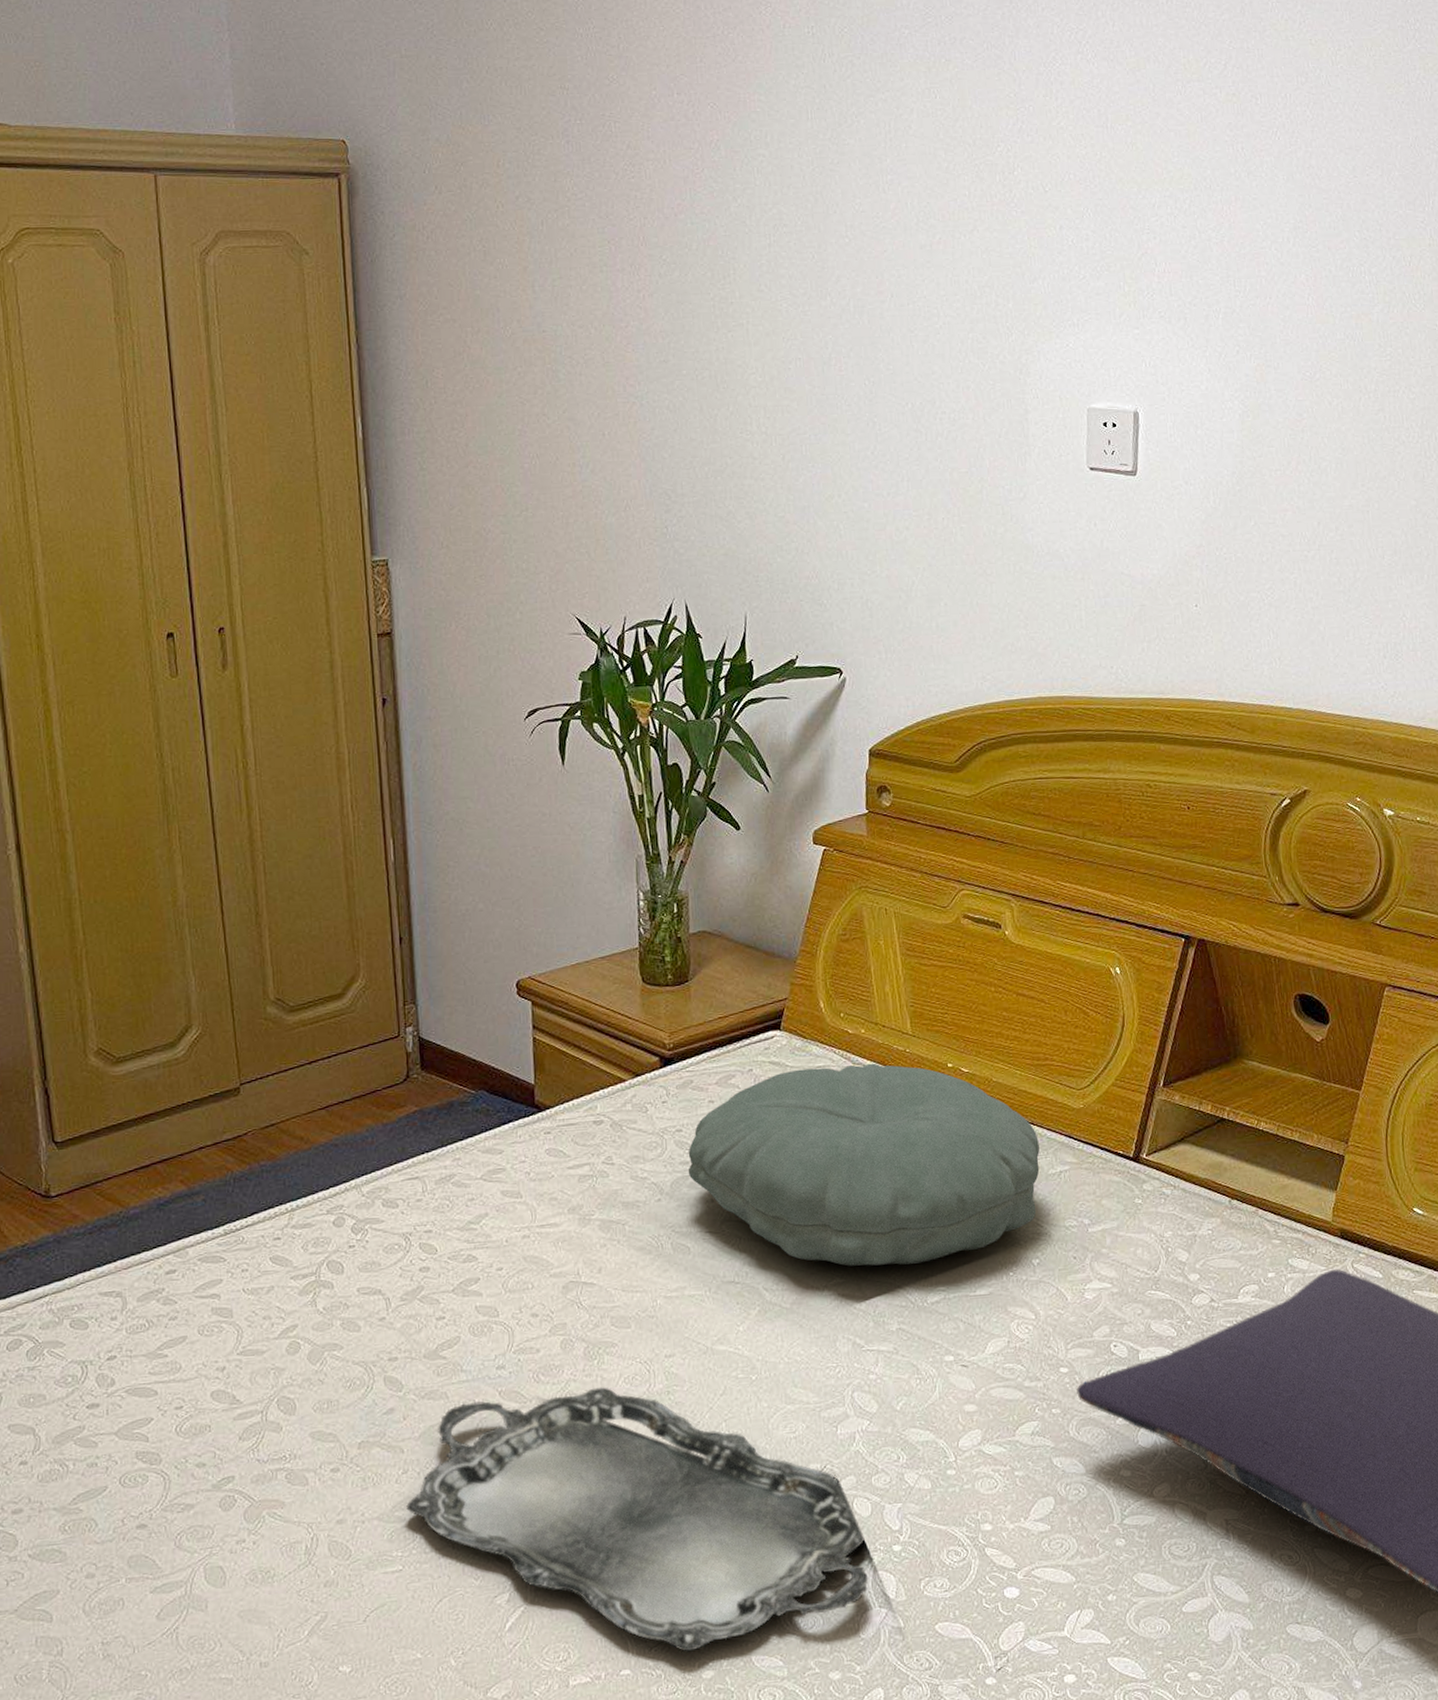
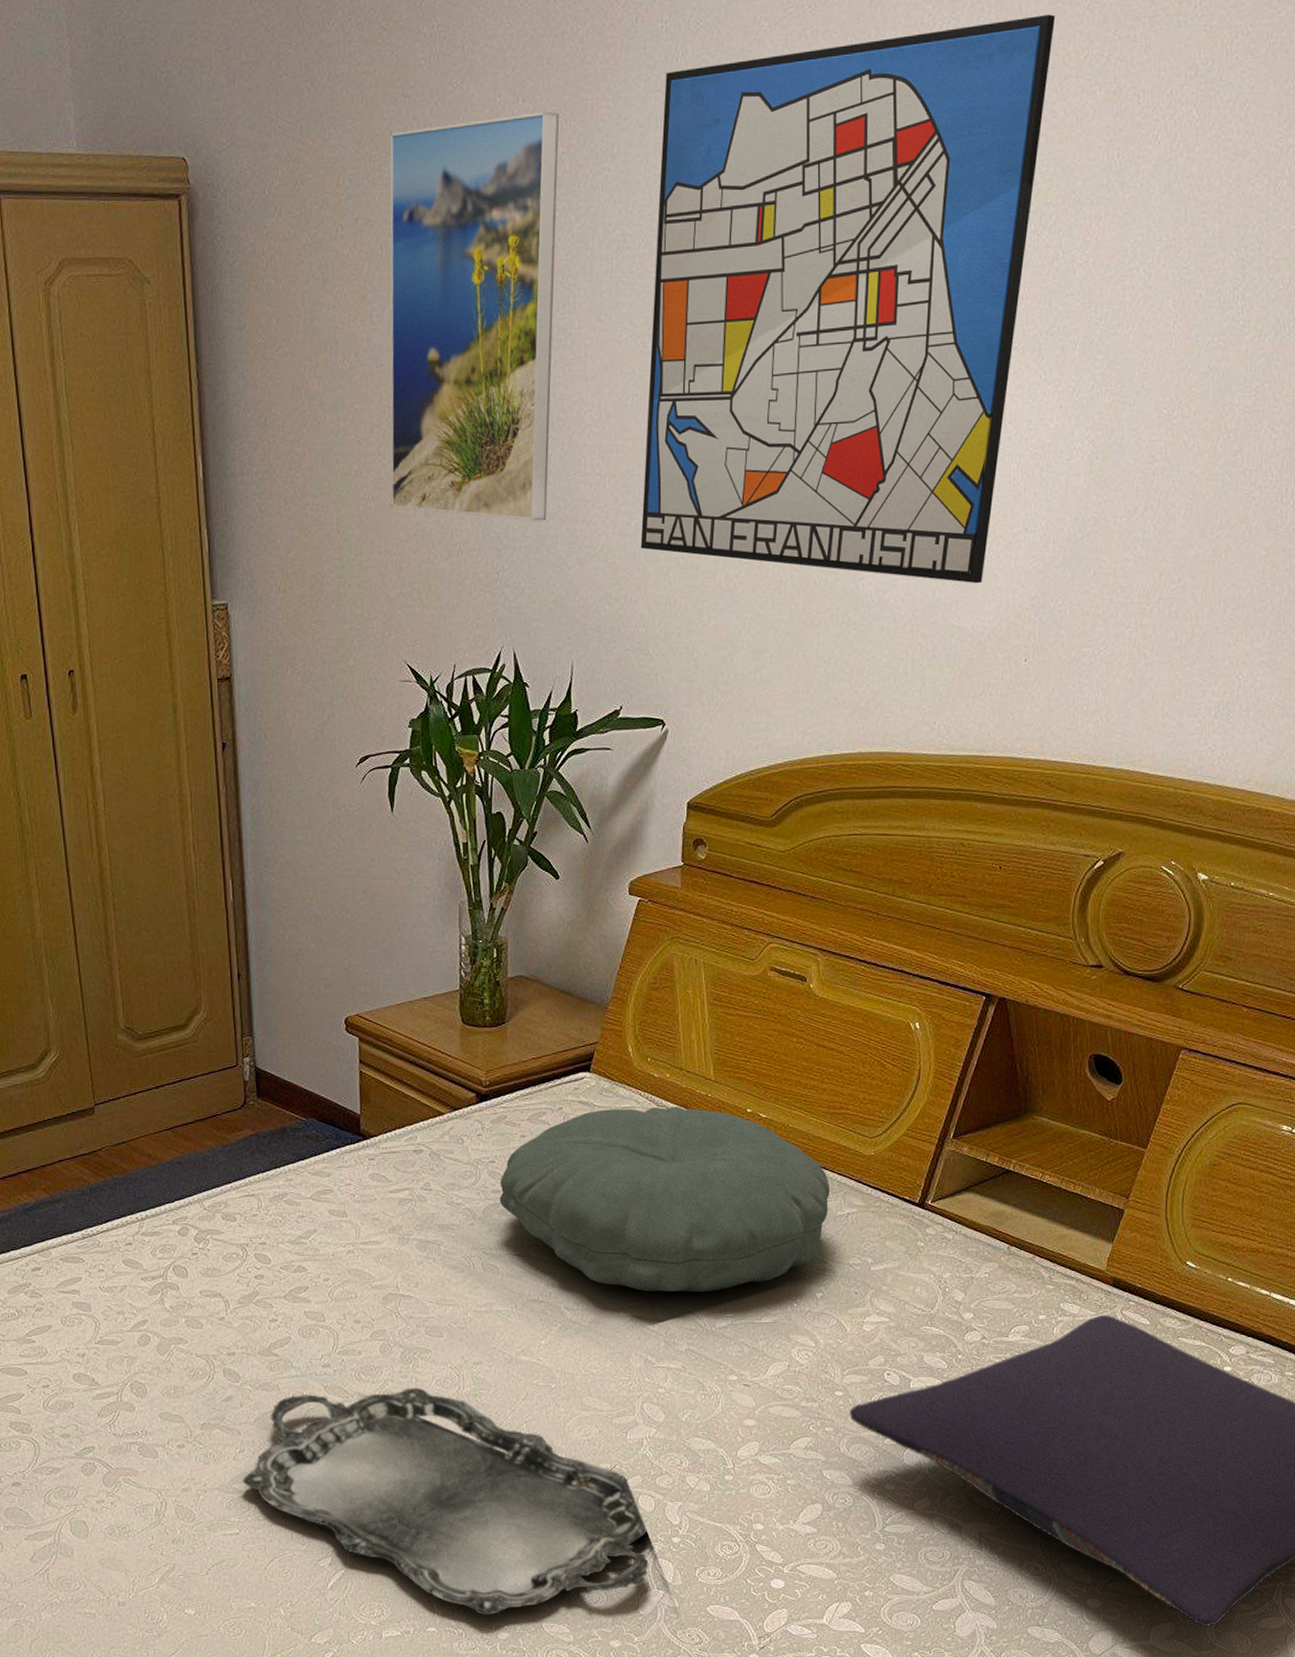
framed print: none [548,103,715,478] -> present [390,111,559,521]
wall art: none [809,28,1175,534] -> present [640,14,1056,584]

